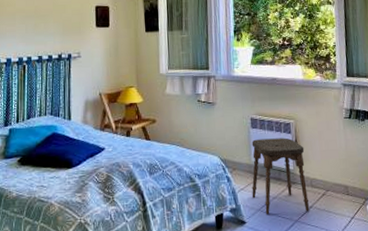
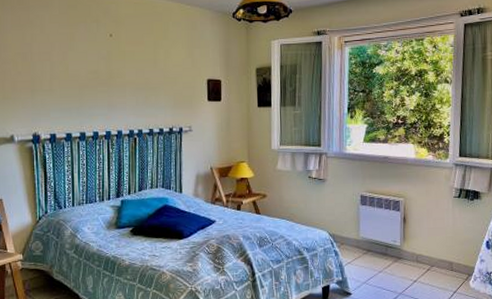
stool: present [251,138,309,214] -> none [358,215,414,287]

